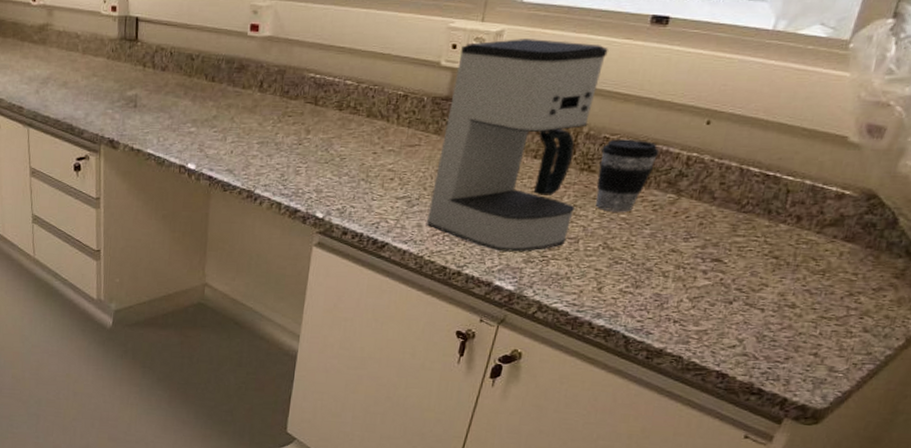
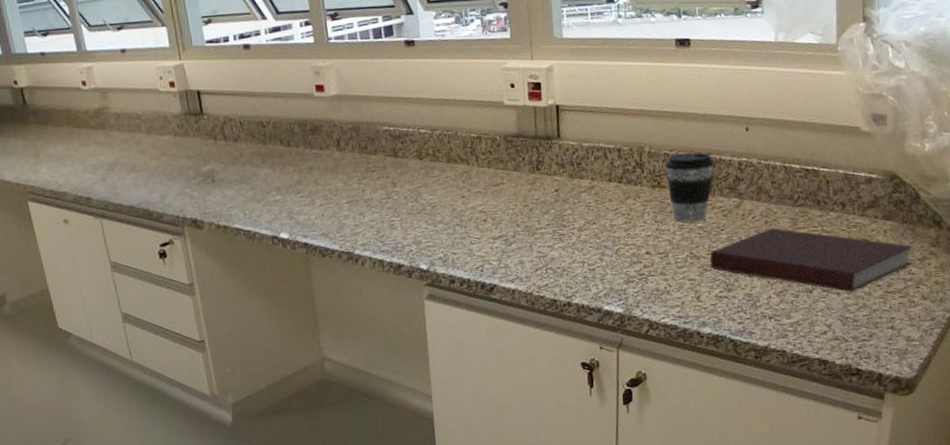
coffee maker: present [426,39,608,252] -> none [519,70,658,276]
notebook: none [623,230,871,311] -> present [710,227,913,292]

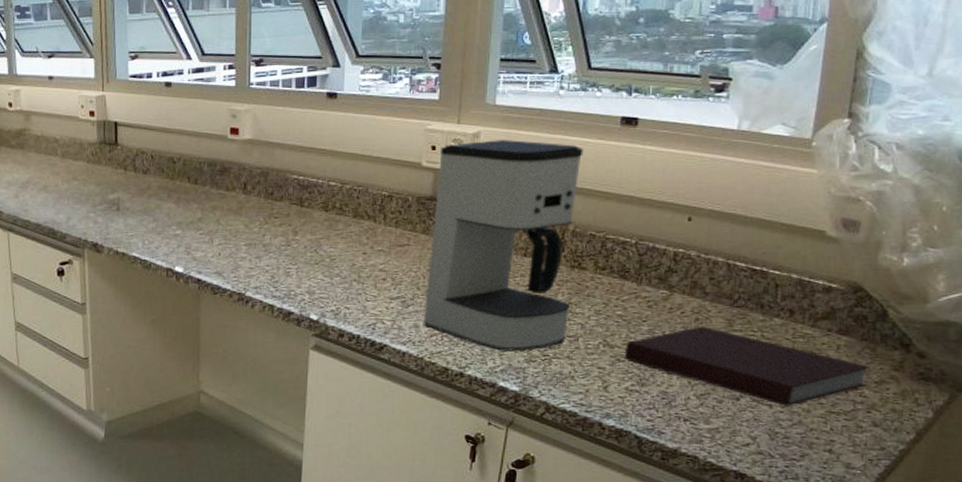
coffee maker: none [519,70,658,276] -> present [423,140,583,352]
coffee cup: present [665,152,715,222] -> none [589,236,646,308]

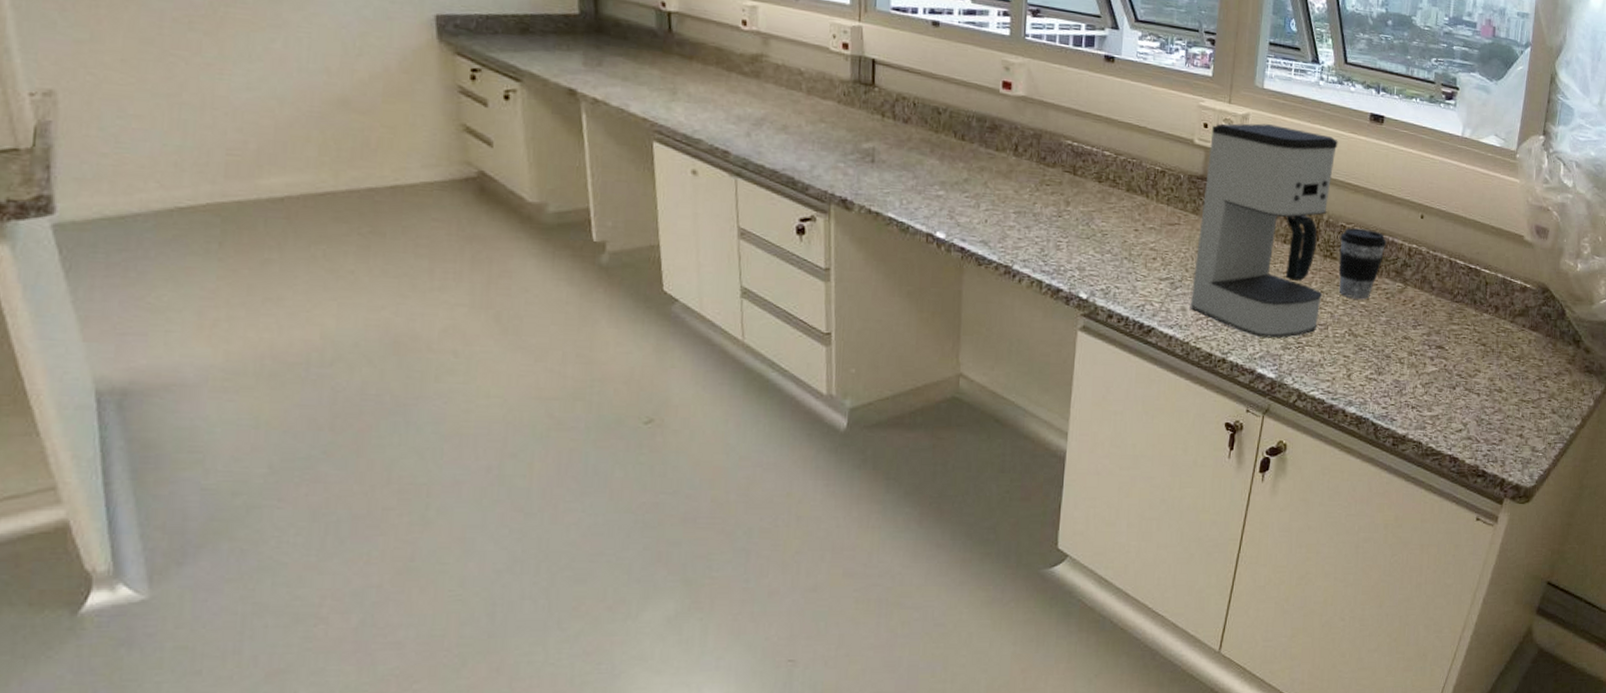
coffee cup: none [589,236,646,308] -> present [1338,228,1387,299]
notebook: present [625,326,870,406] -> none [1366,318,1552,395]

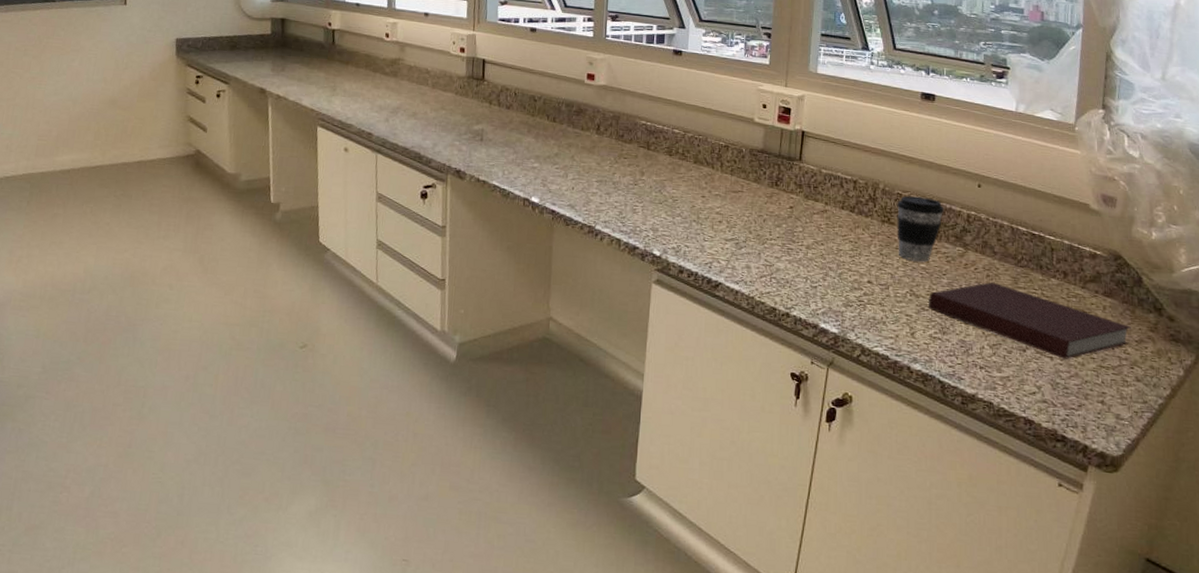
coffee maker: present [1189,123,1338,338] -> none [754,103,891,296]
notebook: none [1366,318,1552,395] -> present [929,282,1131,359]

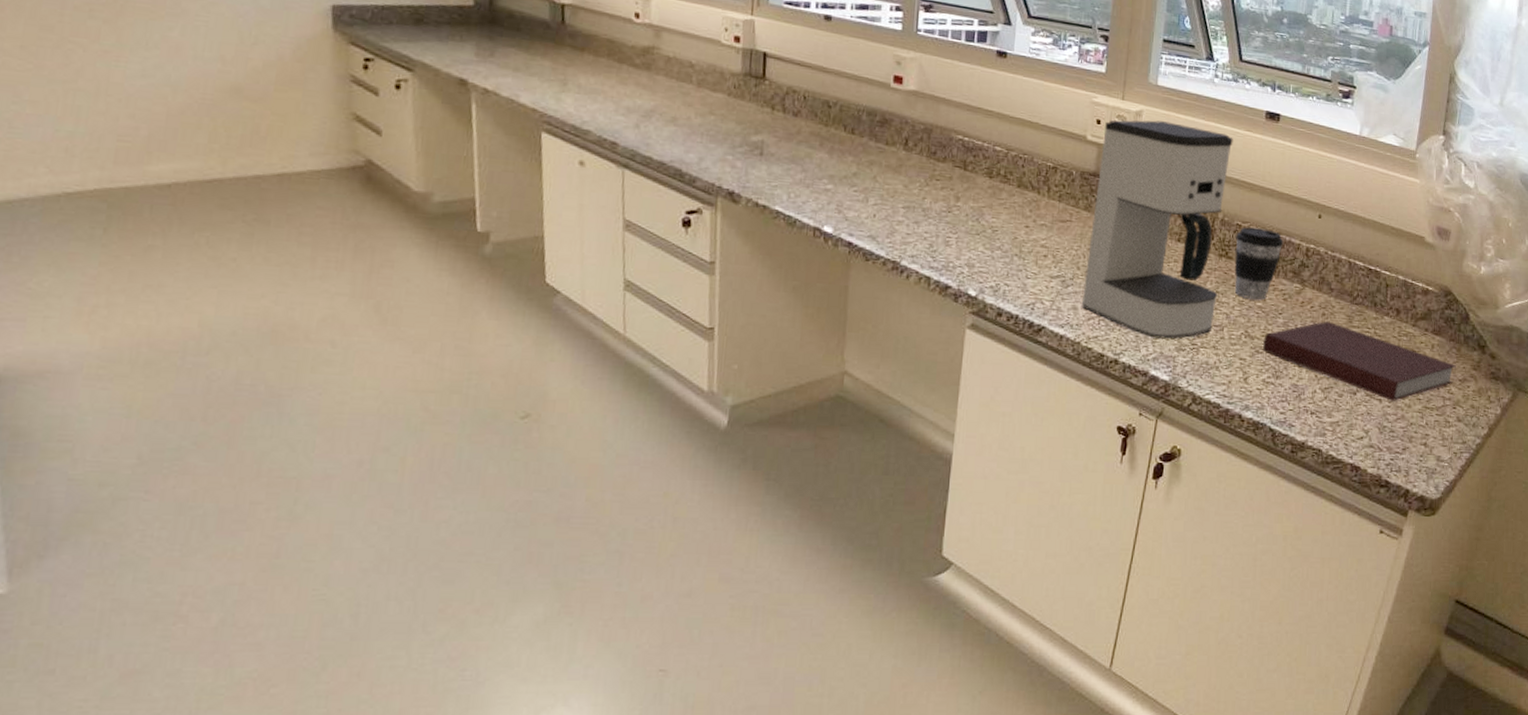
coffee maker: none [754,103,891,296] -> present [1081,120,1233,339]

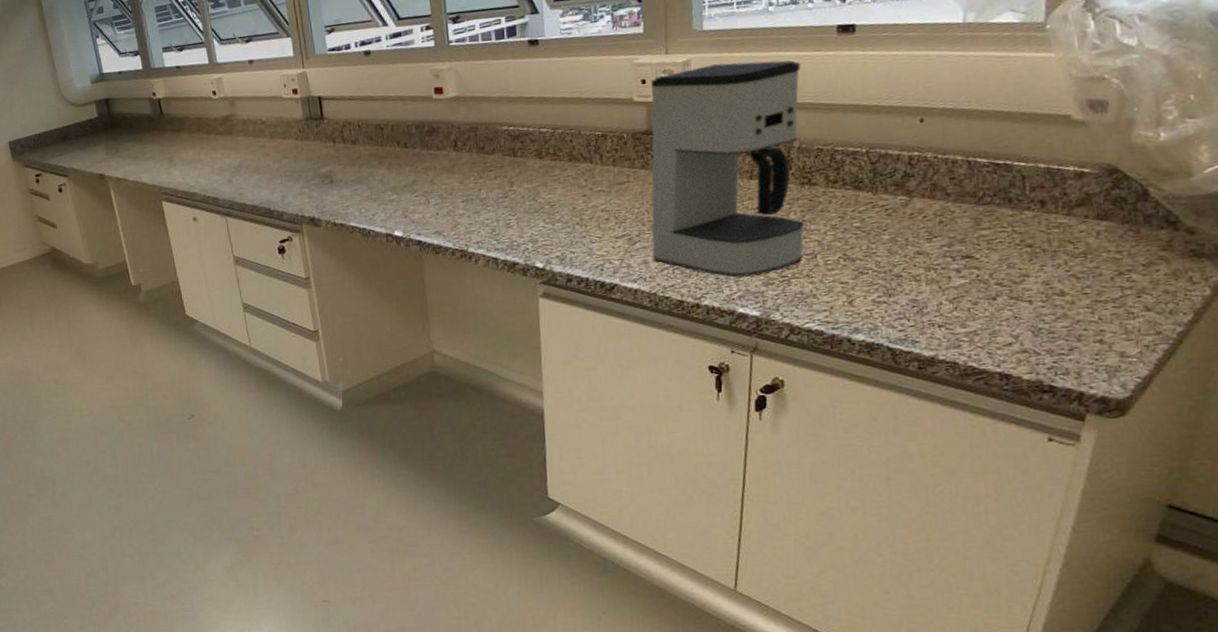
coffee cup: present [1234,227,1284,300] -> none [818,146,879,222]
notebook: present [1263,321,1456,401] -> none [867,228,1136,300]

